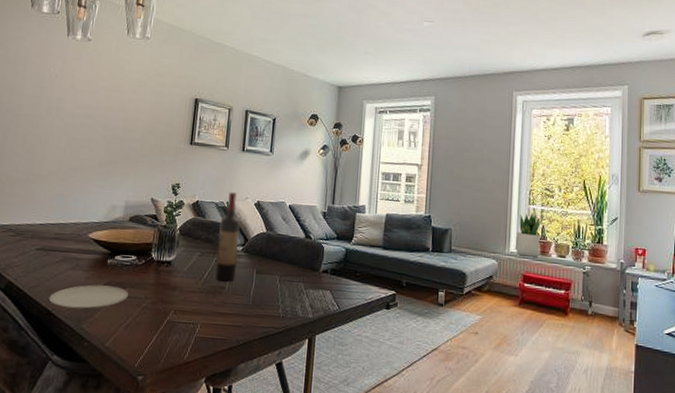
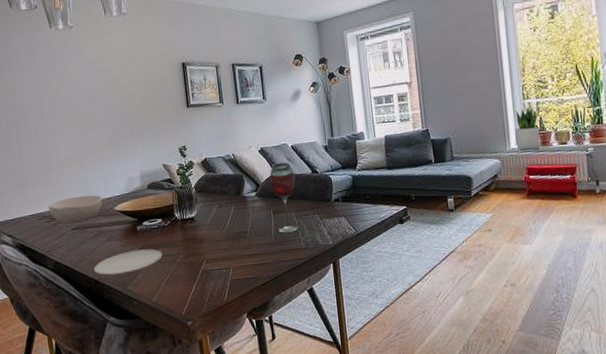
bowl: none [16,214,79,243] -> present [48,195,103,224]
wine bottle: present [215,192,240,282] -> none [230,144,255,227]
wineglass: none [257,220,288,297] -> present [269,162,299,233]

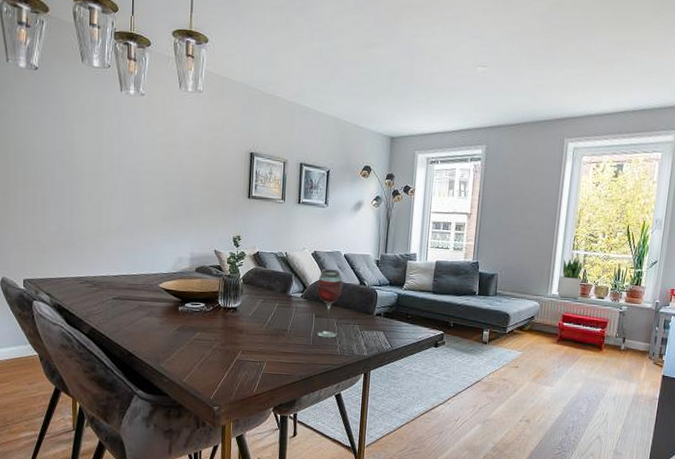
bowl: present [48,195,103,224] -> none [92,266,149,293]
plate: present [93,249,162,276] -> none [129,329,200,351]

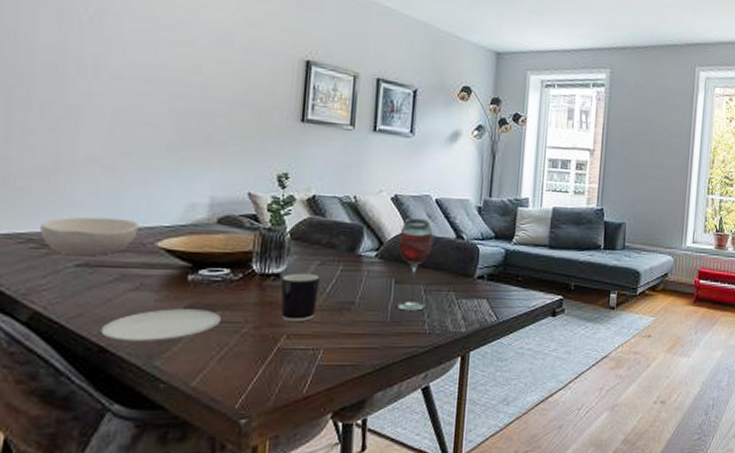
bowl: none [92,266,149,293] -> present [40,216,140,256]
plate: none [129,329,200,351] -> present [100,309,221,342]
mug: none [237,307,263,343] -> present [280,273,320,323]
planter: present [557,258,584,299] -> none [692,203,720,251]

